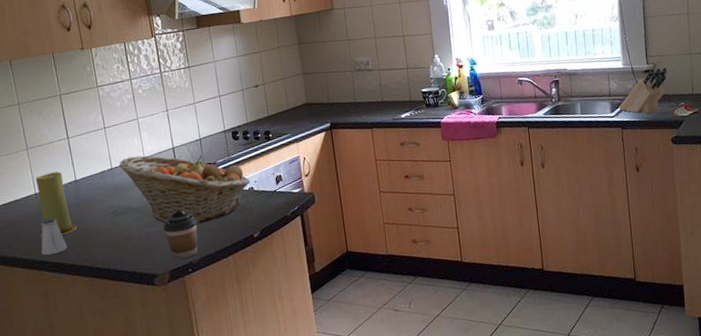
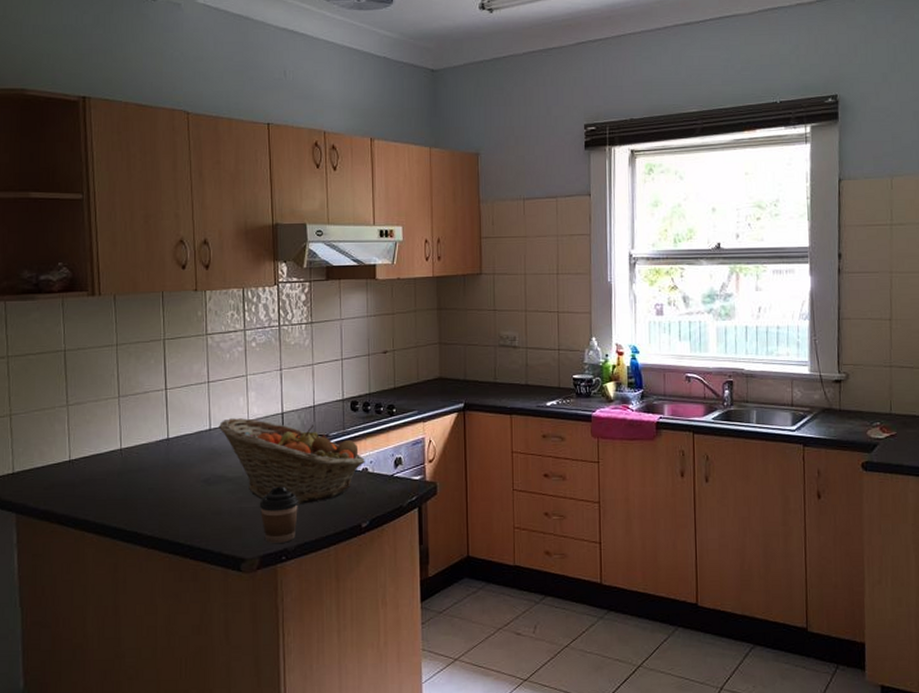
candle: present [35,171,78,237] -> none [119,426,163,501]
saltshaker: present [41,218,68,255] -> none [118,479,148,521]
knife block: present [618,67,667,114] -> none [801,378,862,432]

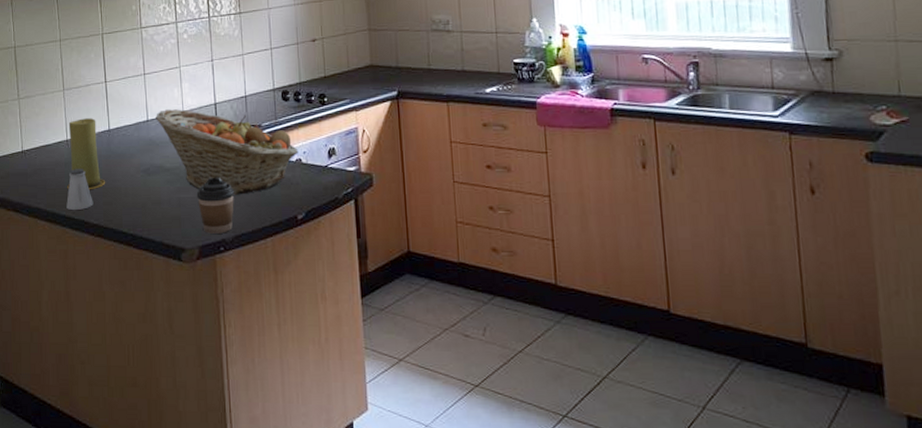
saltshaker: none [118,479,148,521] -> present [66,169,94,210]
candle: none [119,426,163,501] -> present [67,118,106,190]

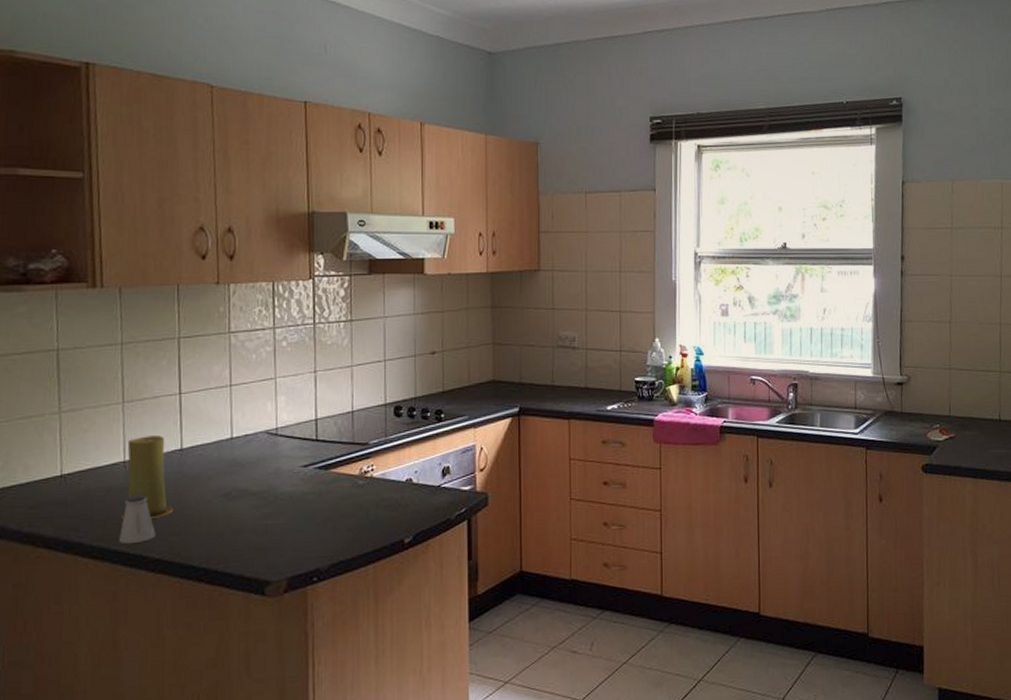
fruit basket: present [156,109,299,195] -> none [242,425,409,520]
coffee cup: present [196,177,235,234] -> none [287,500,334,563]

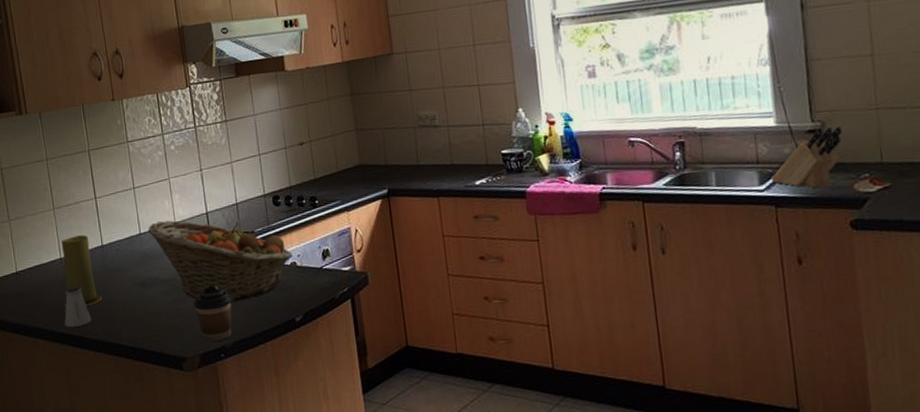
fruit basket: none [242,425,409,520] -> present [148,220,293,302]
coffee cup: none [287,500,334,563] -> present [193,285,232,341]
knife block: none [864,381,922,435] -> present [770,126,842,189]

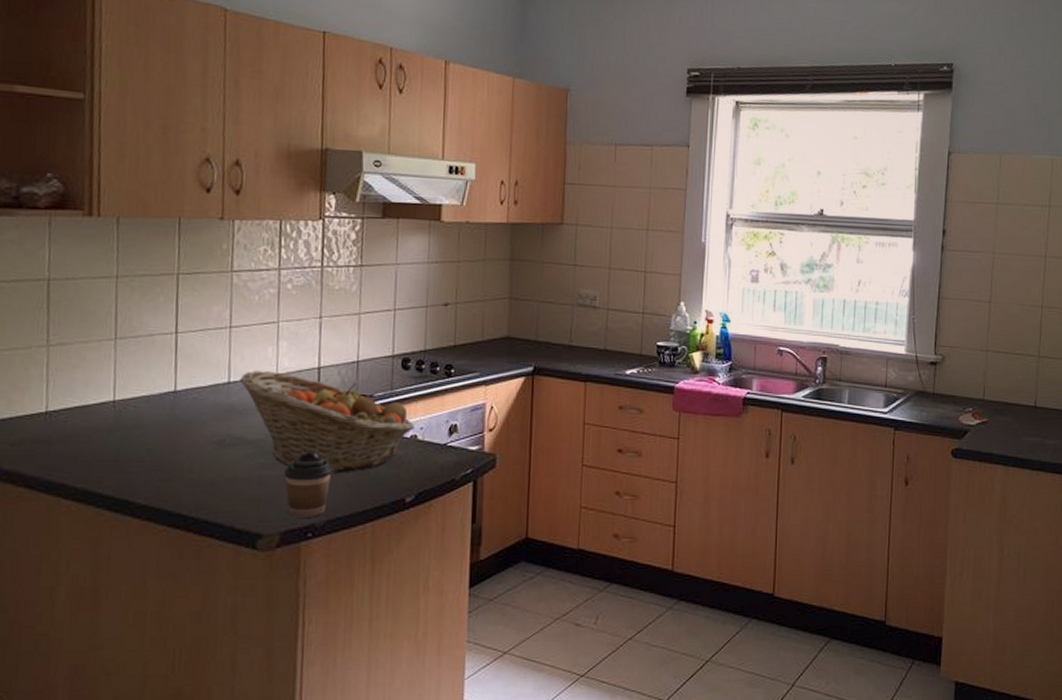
candle: present [61,235,103,307] -> none [108,375,164,464]
saltshaker: present [64,286,92,327] -> none [105,437,144,487]
knife block: present [770,126,842,189] -> none [894,360,957,416]

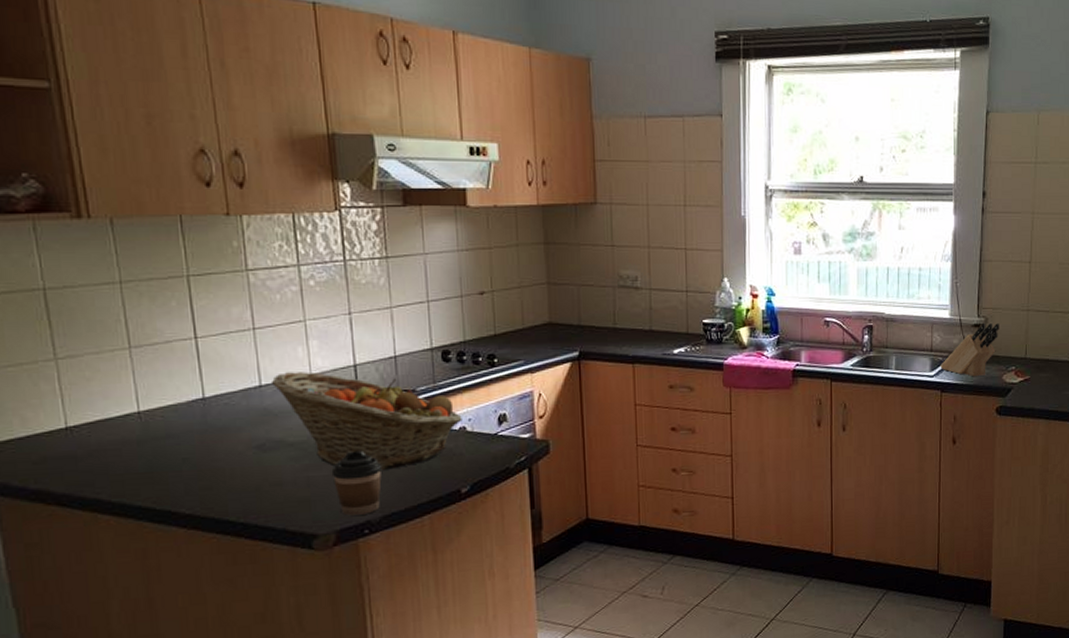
knife block: none [894,360,957,416] -> present [940,322,999,377]

